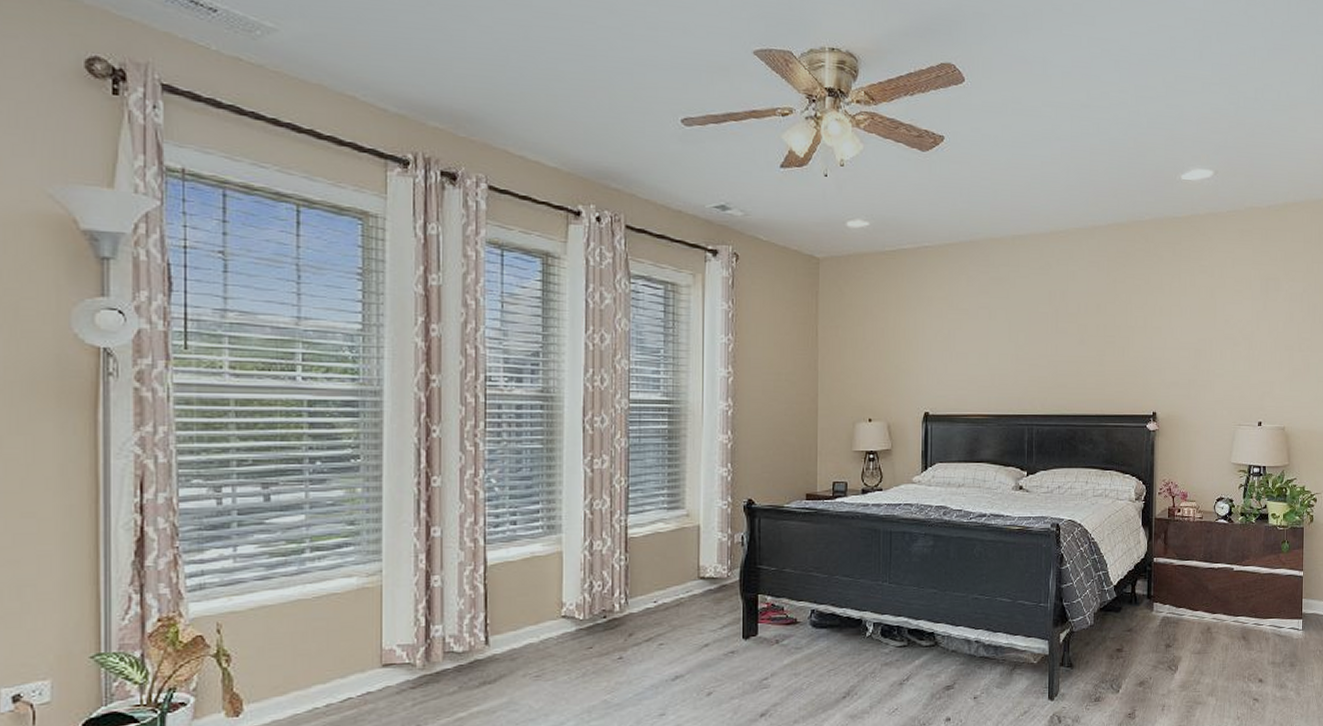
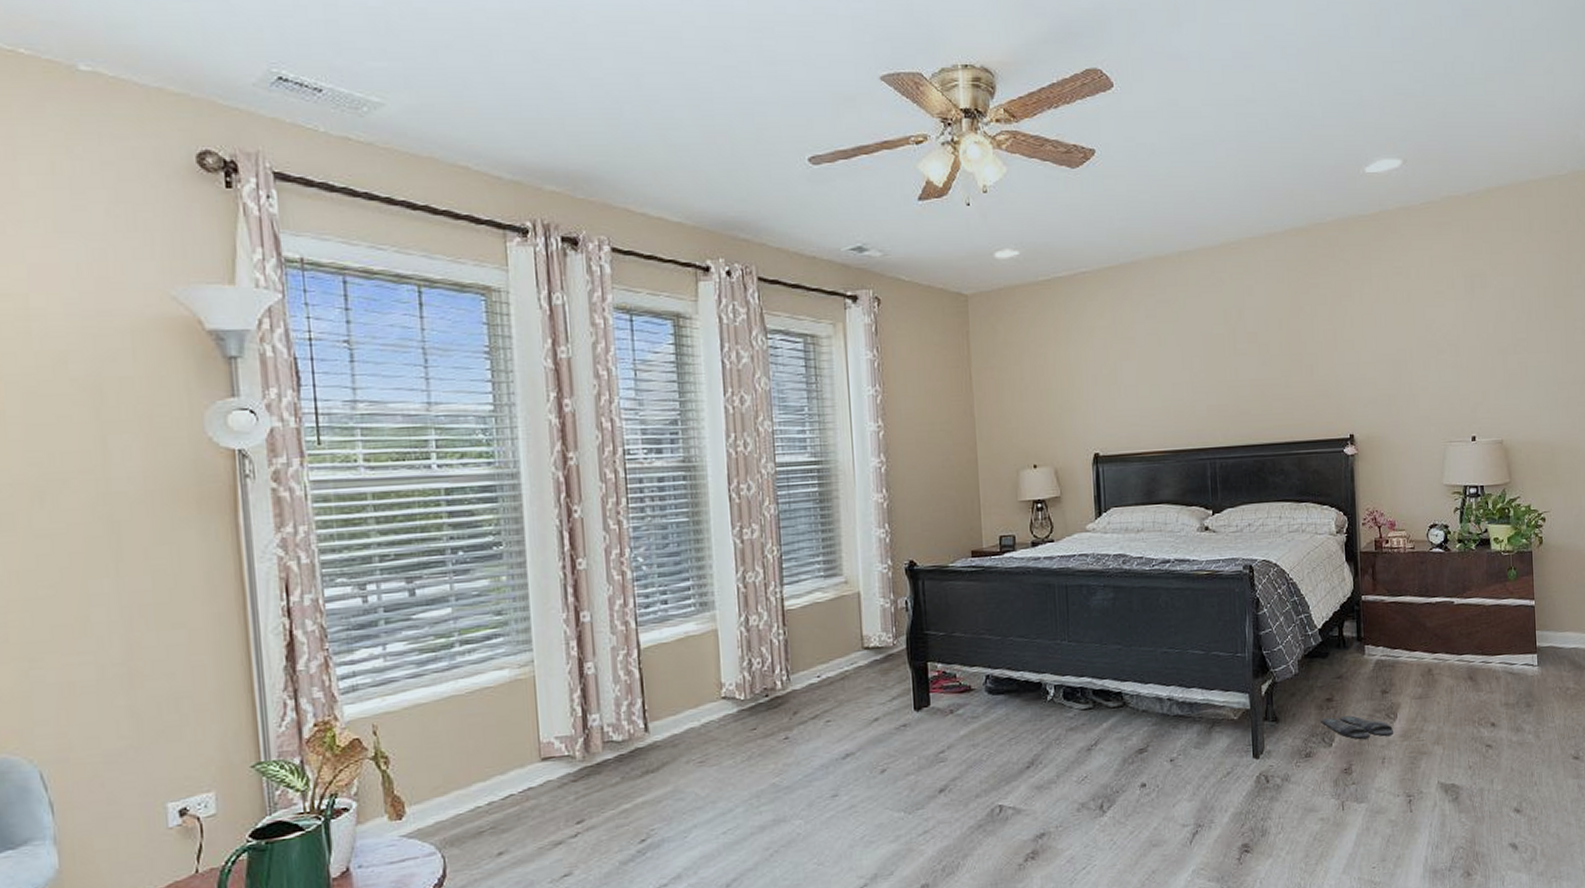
slippers: none [1110,665,1173,687] -> present [1321,715,1393,739]

